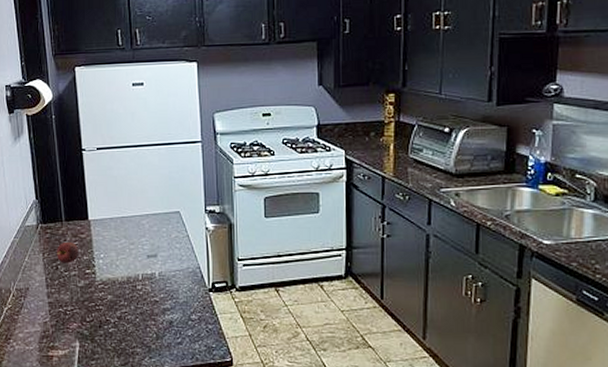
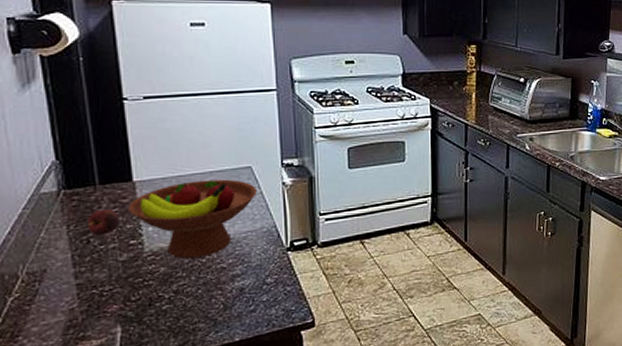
fruit bowl: none [85,222,184,291] -> present [128,179,257,259]

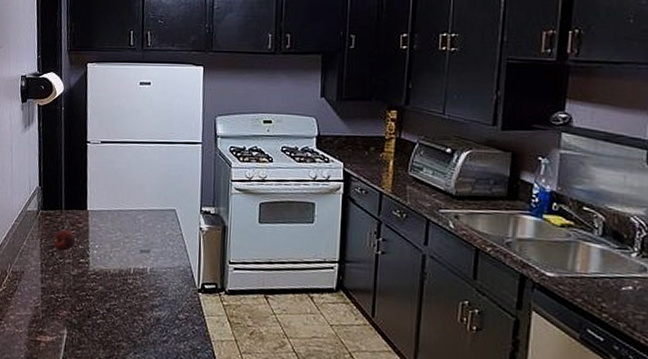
fruit bowl: present [128,179,257,259] -> none [82,216,178,284]

